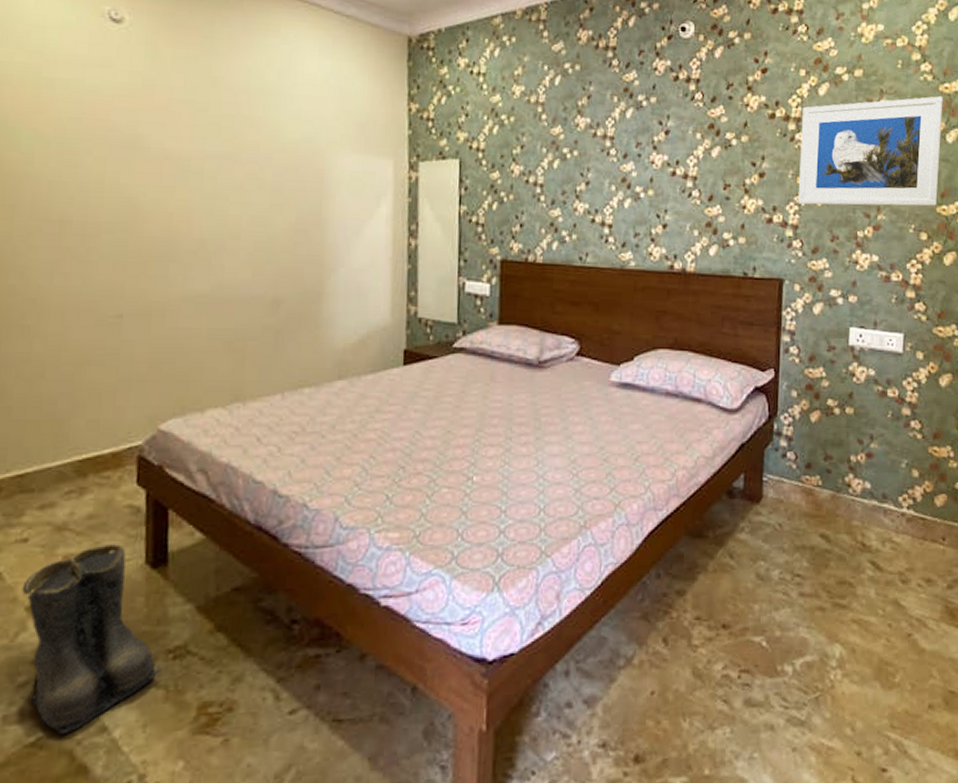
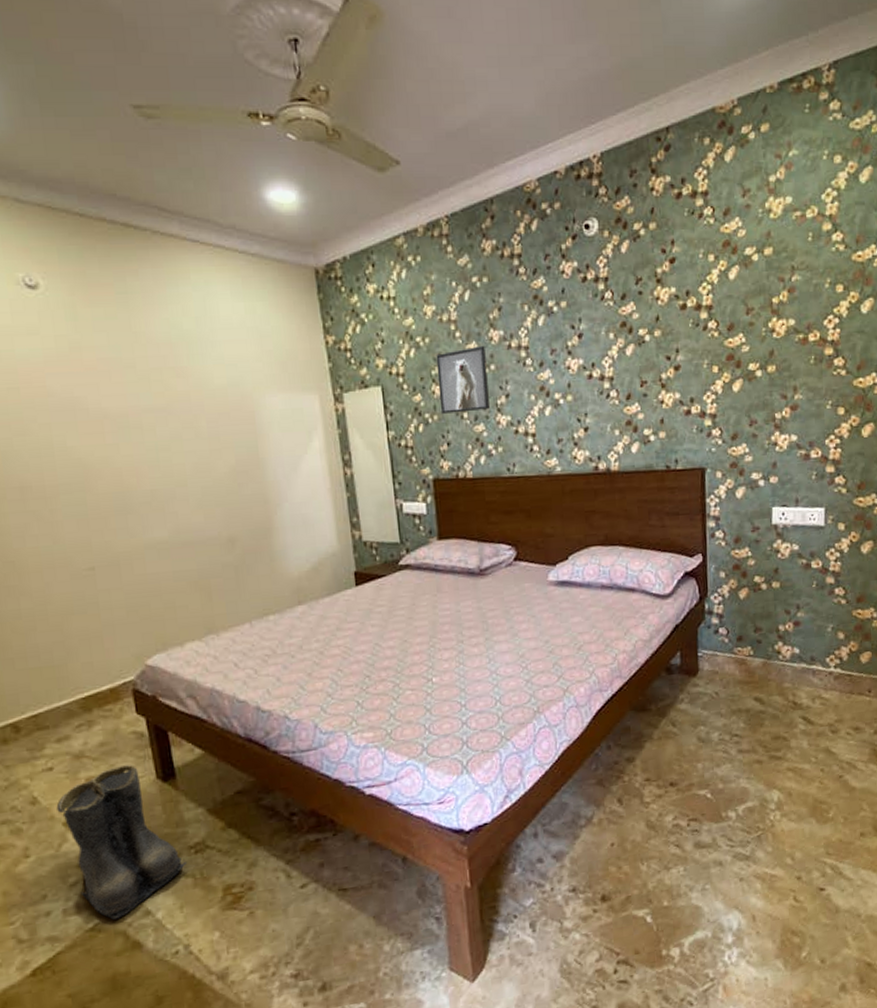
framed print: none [517,130,570,195] -> present [436,345,490,414]
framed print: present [798,96,943,207] -> none [713,266,857,393]

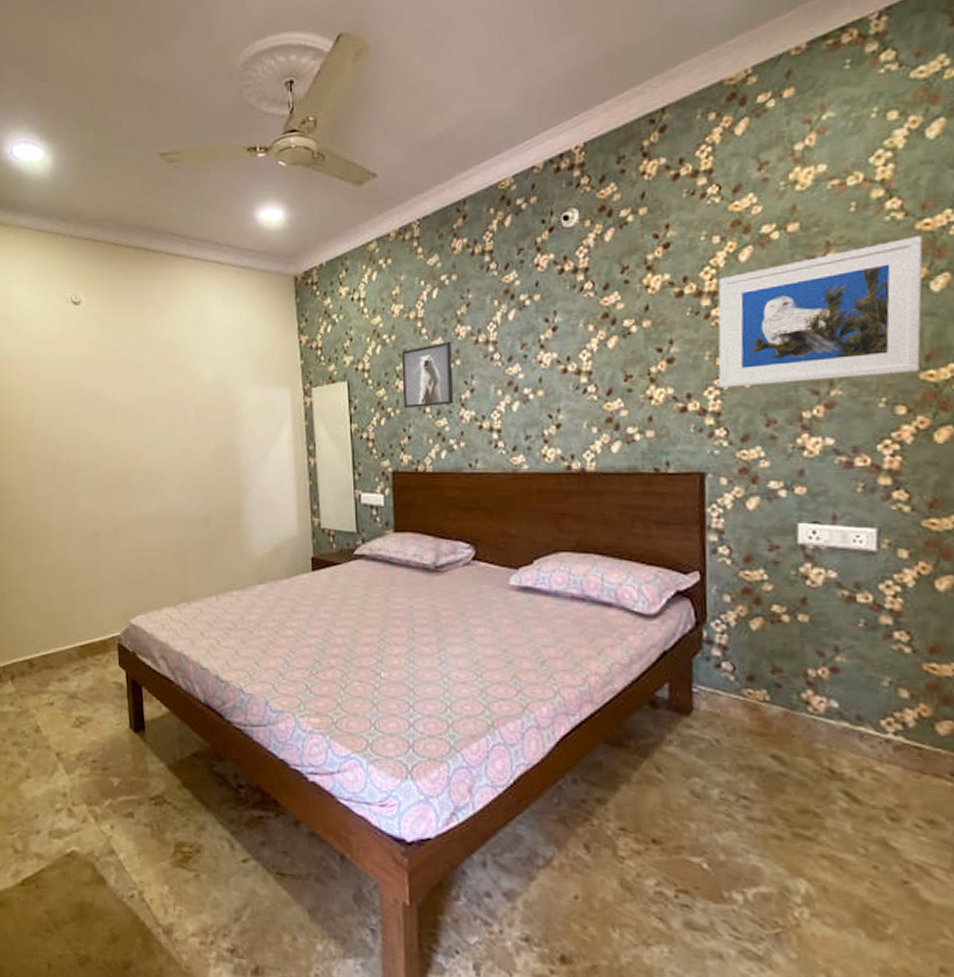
boots: present [56,765,188,920] -> none [53,711,148,851]
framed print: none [713,266,857,393] -> present [718,235,923,388]

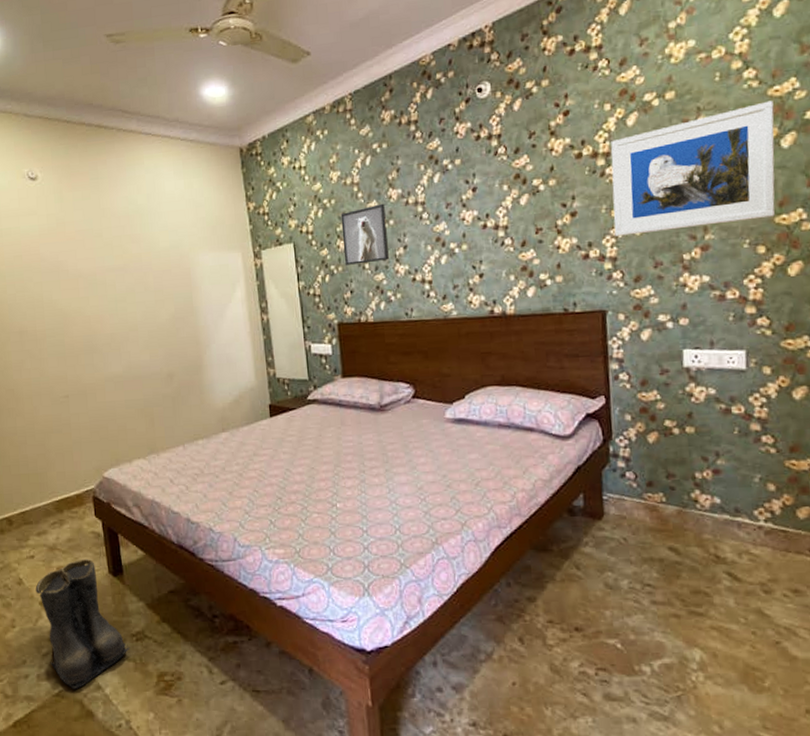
boots: none [53,711,148,851] -> present [35,559,131,689]

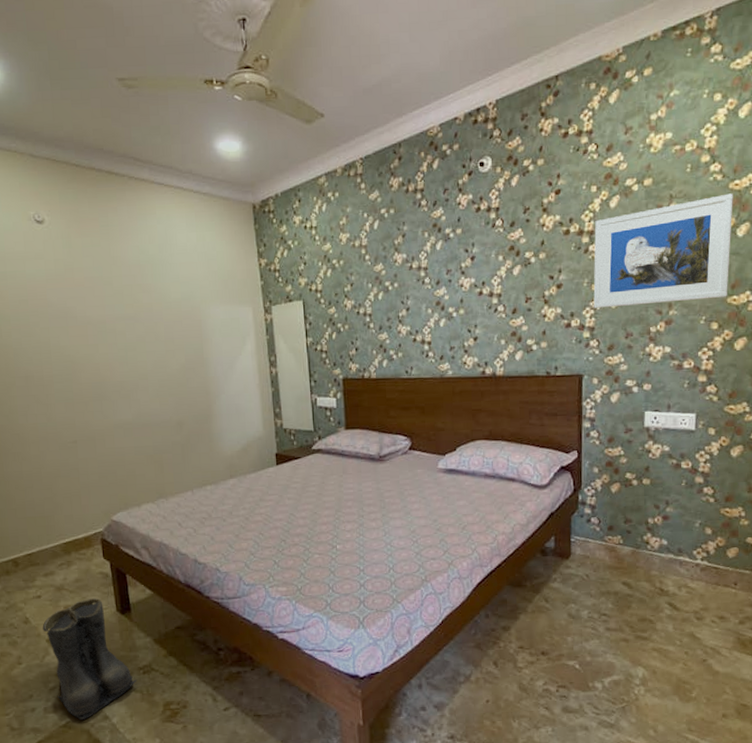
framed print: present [340,203,389,265] -> none [348,266,392,324]

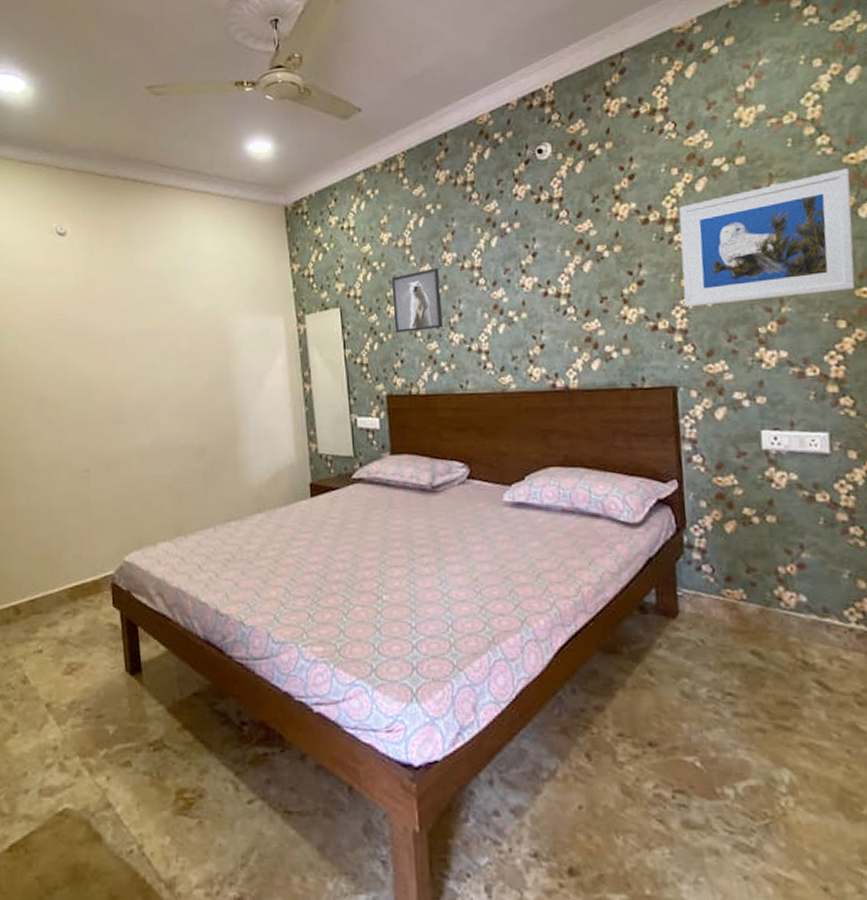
boots: present [42,598,138,720] -> none [42,655,147,807]
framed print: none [348,266,392,324] -> present [391,267,443,333]

